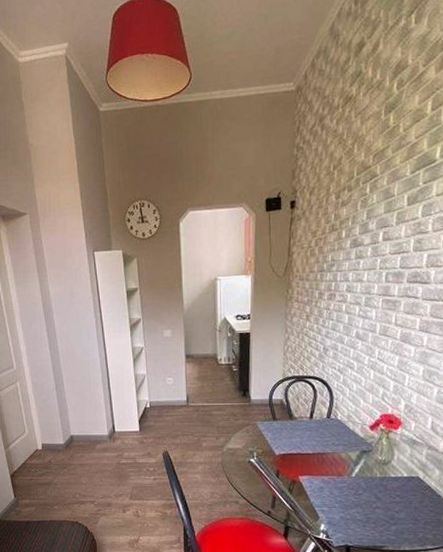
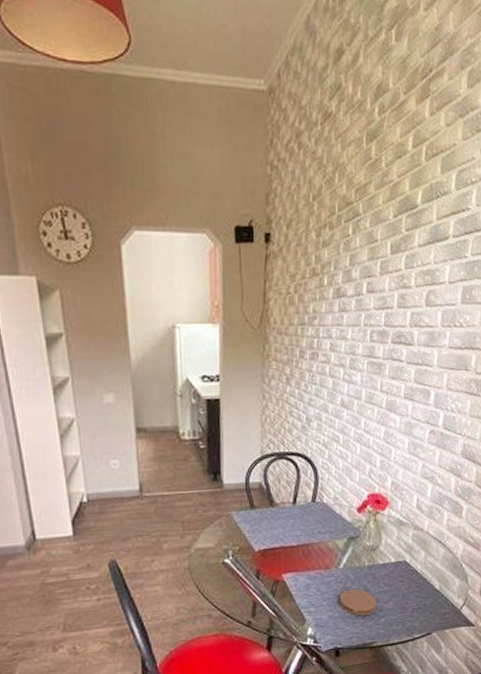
coaster: none [351,496,388,521] -> present [339,589,377,616]

